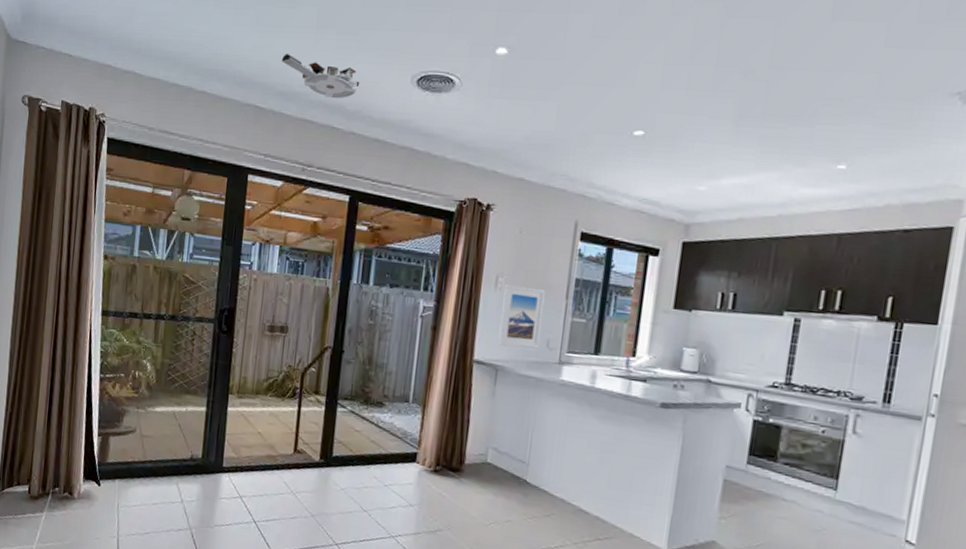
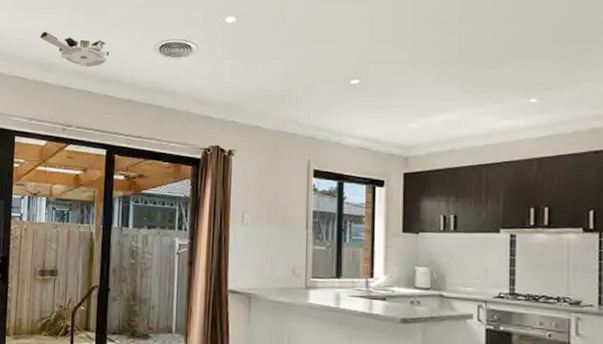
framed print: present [498,285,545,349] -> none [249,220,287,276]

